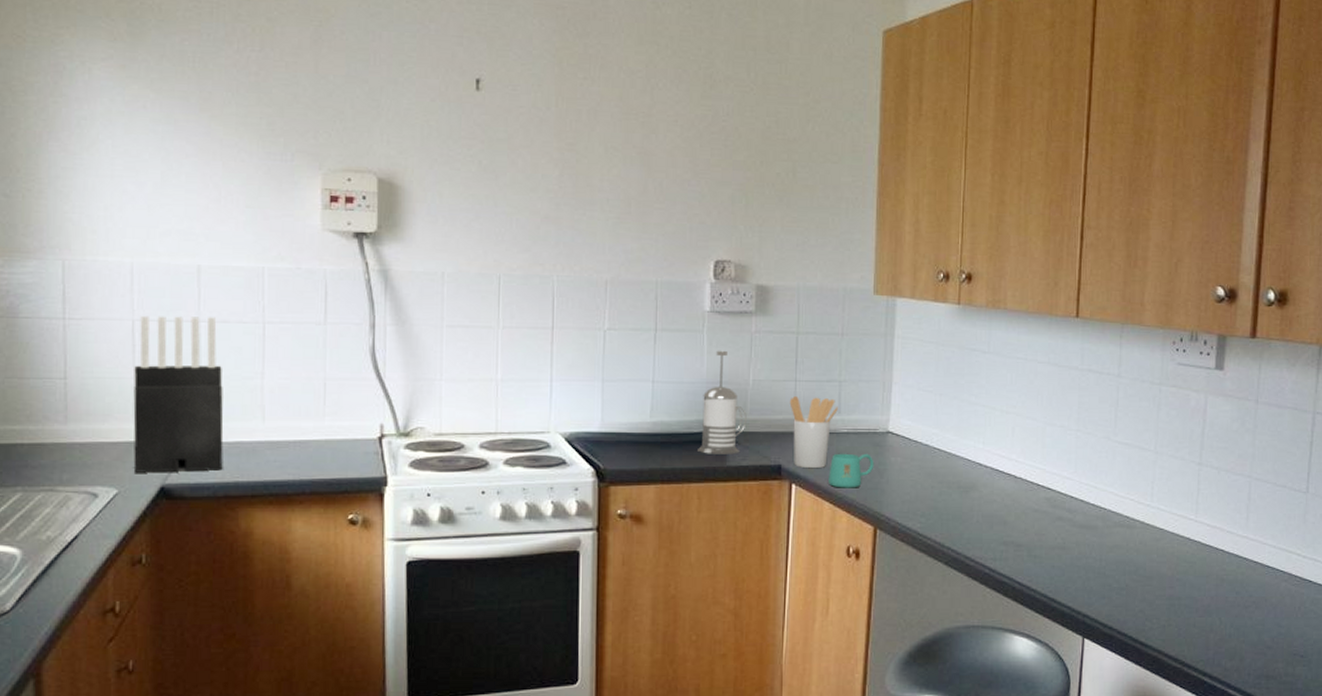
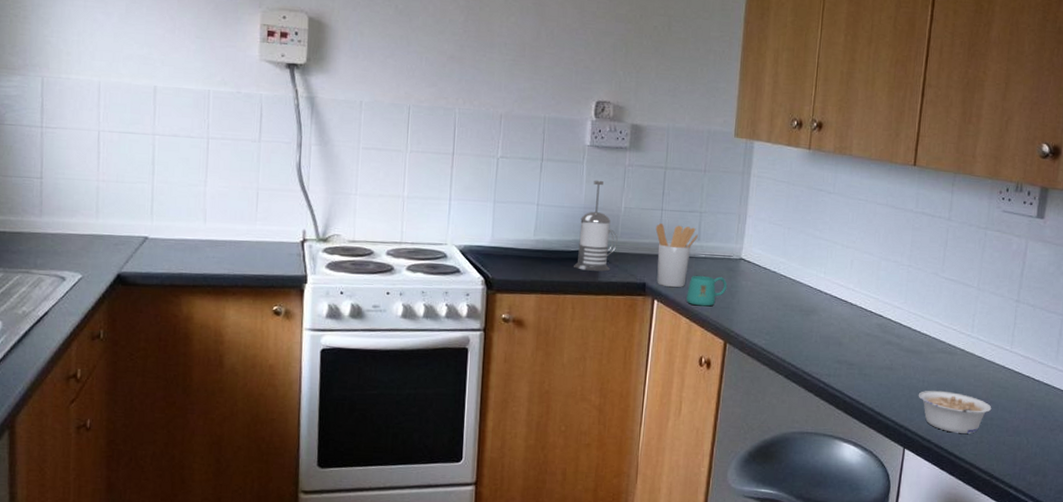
knife block: present [133,315,224,473] -> none [95,127,172,263]
legume: none [1095,569,1179,617] -> present [918,390,992,434]

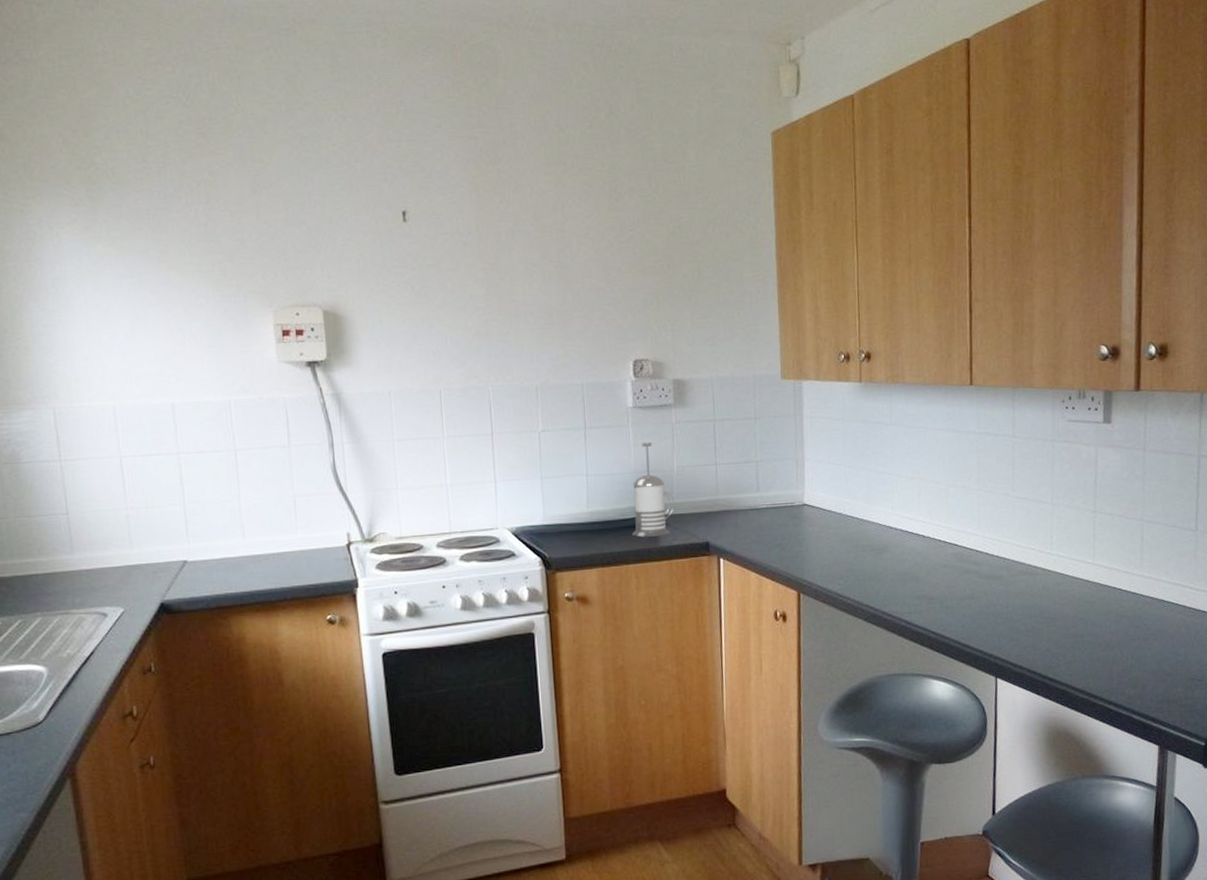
utensil holder: present [655,222,698,288] -> none [712,477,757,544]
mug: present [686,275,728,307] -> none [752,525,794,559]
legume: present [918,390,992,434] -> none [1004,613,1081,655]

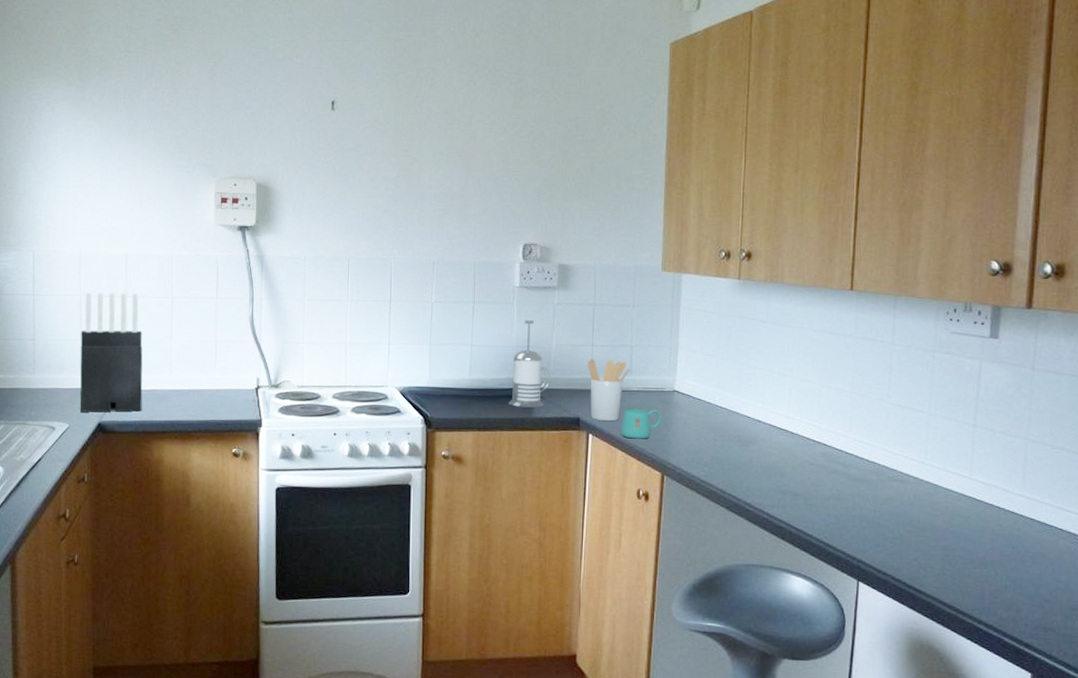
knife block: none [126,448,213,592] -> present [80,292,143,413]
utensil holder: none [712,477,757,544] -> present [587,358,630,422]
mug: none [752,525,794,559] -> present [621,408,662,439]

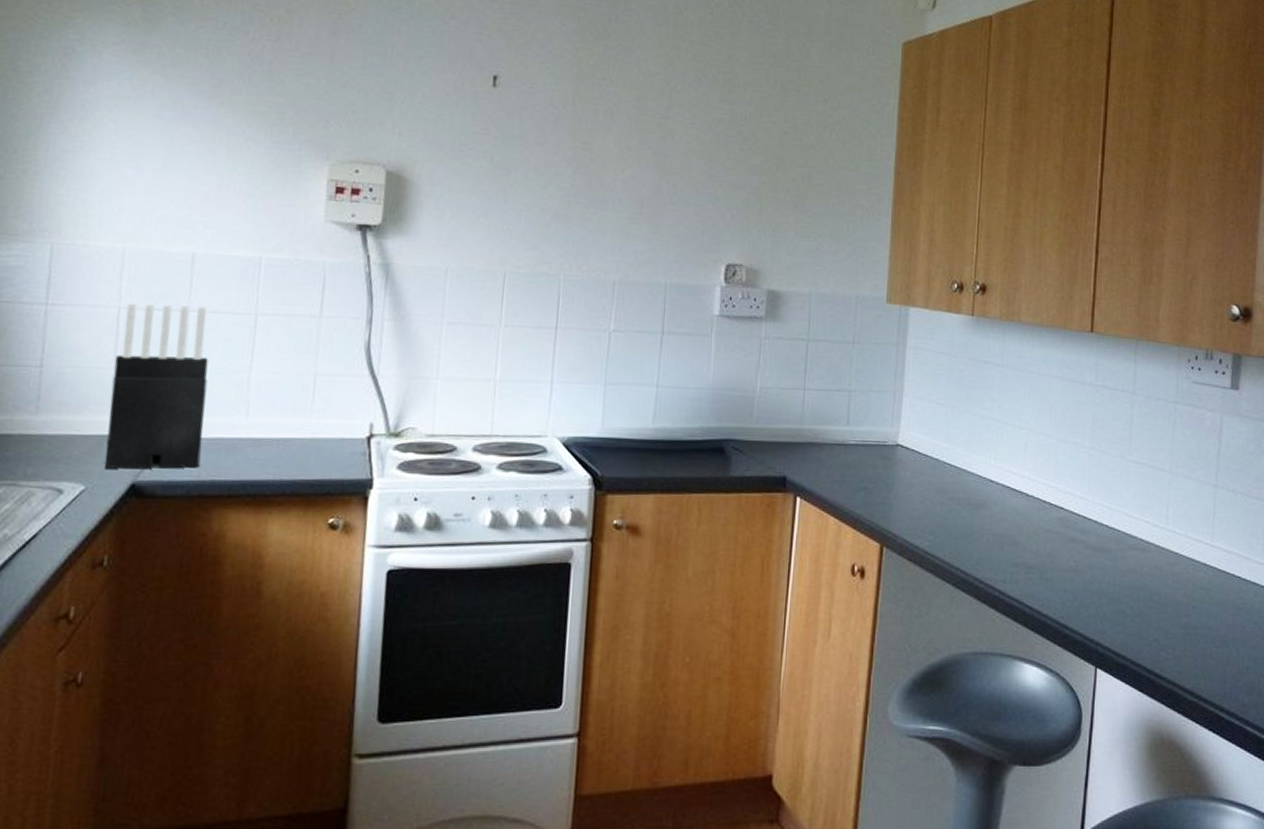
french press: present [508,319,550,408] -> none [700,355,753,464]
utensil holder: present [587,358,630,422] -> none [797,404,847,482]
mug: present [621,408,662,439] -> none [834,465,883,503]

